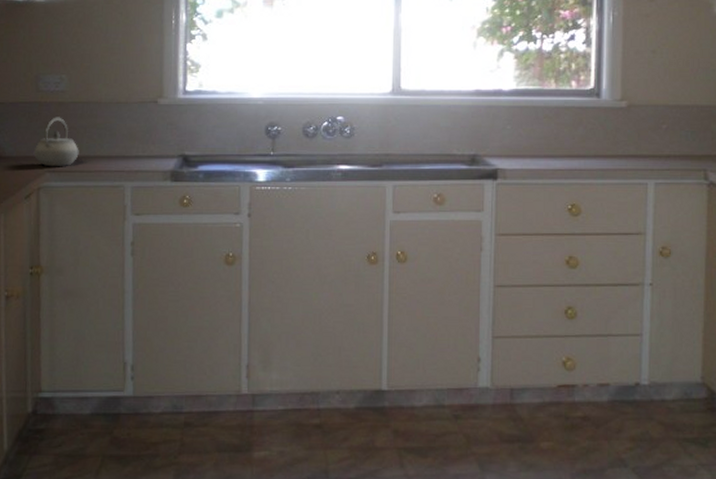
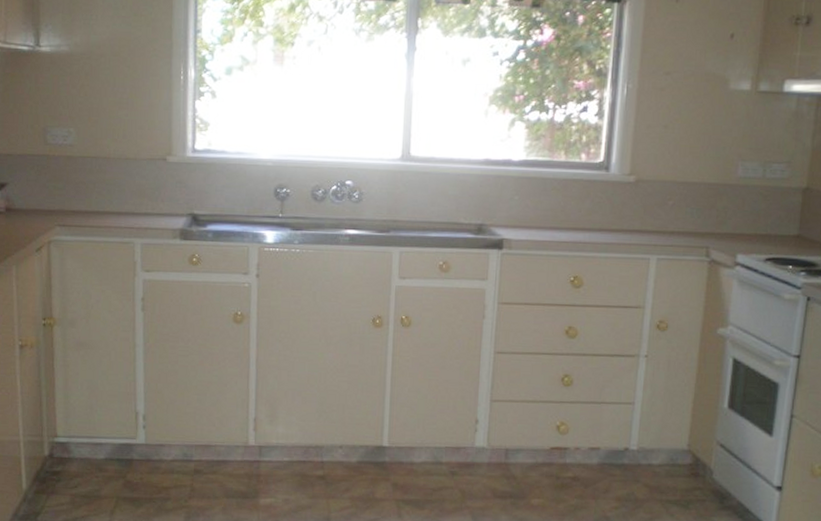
kettle: present [33,117,79,167] -> none [43,171,89,221]

